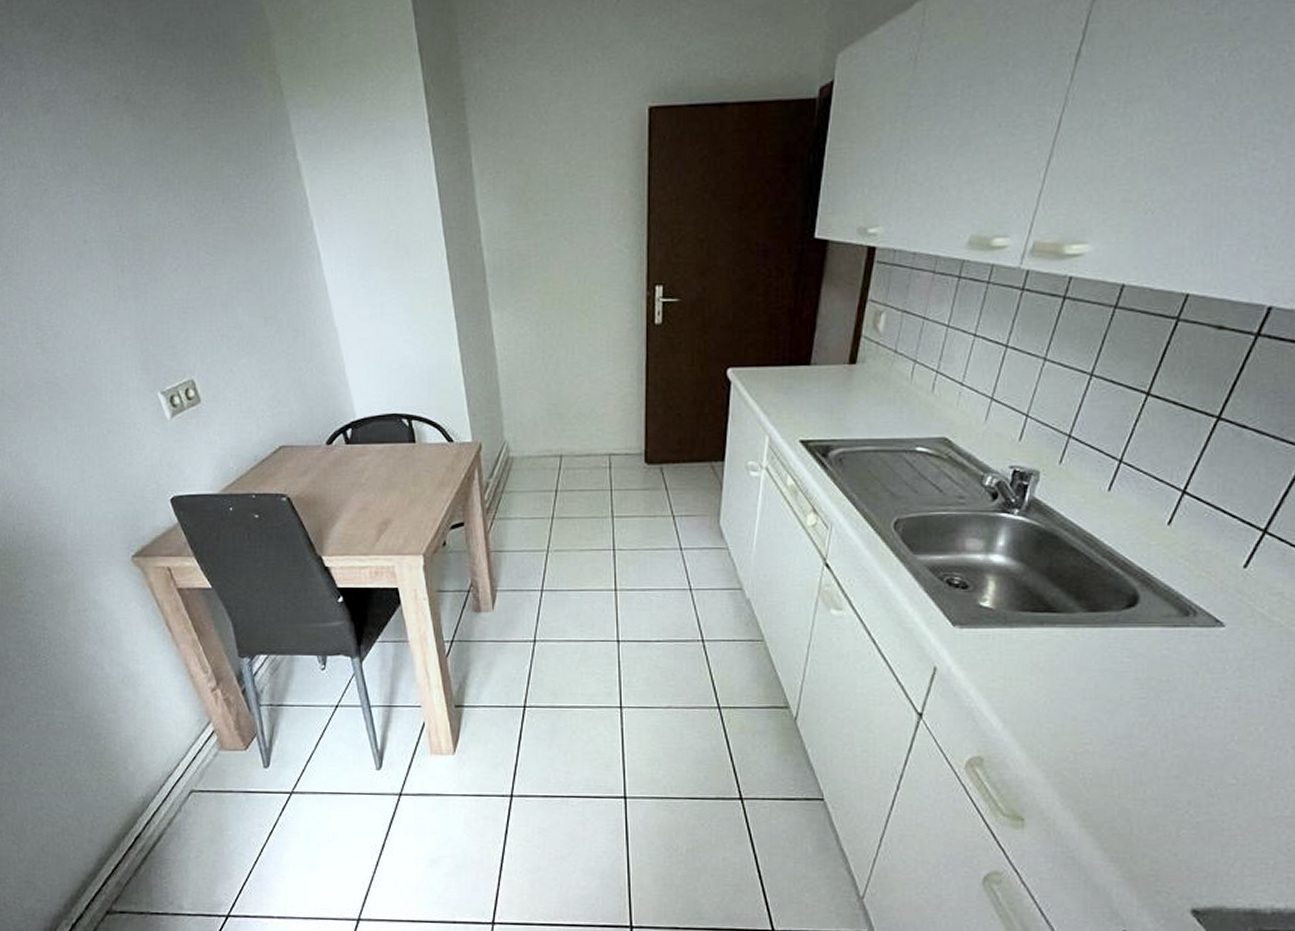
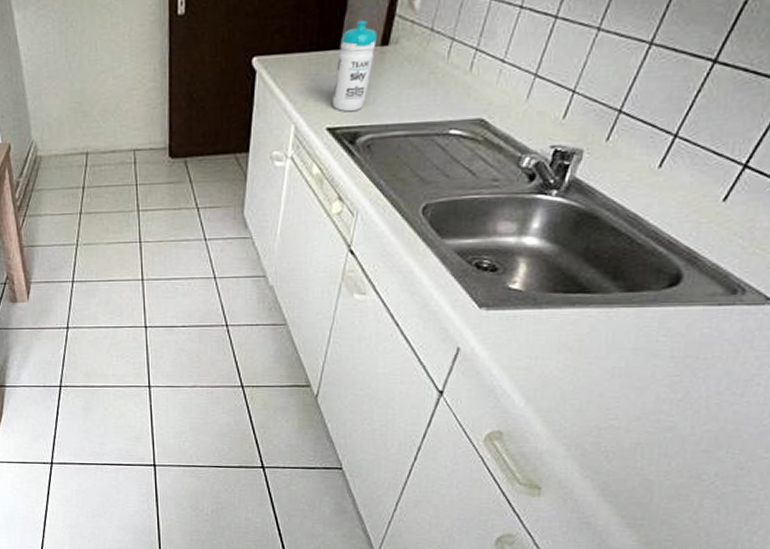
water bottle: none [804,339,845,426] -> present [332,20,377,112]

